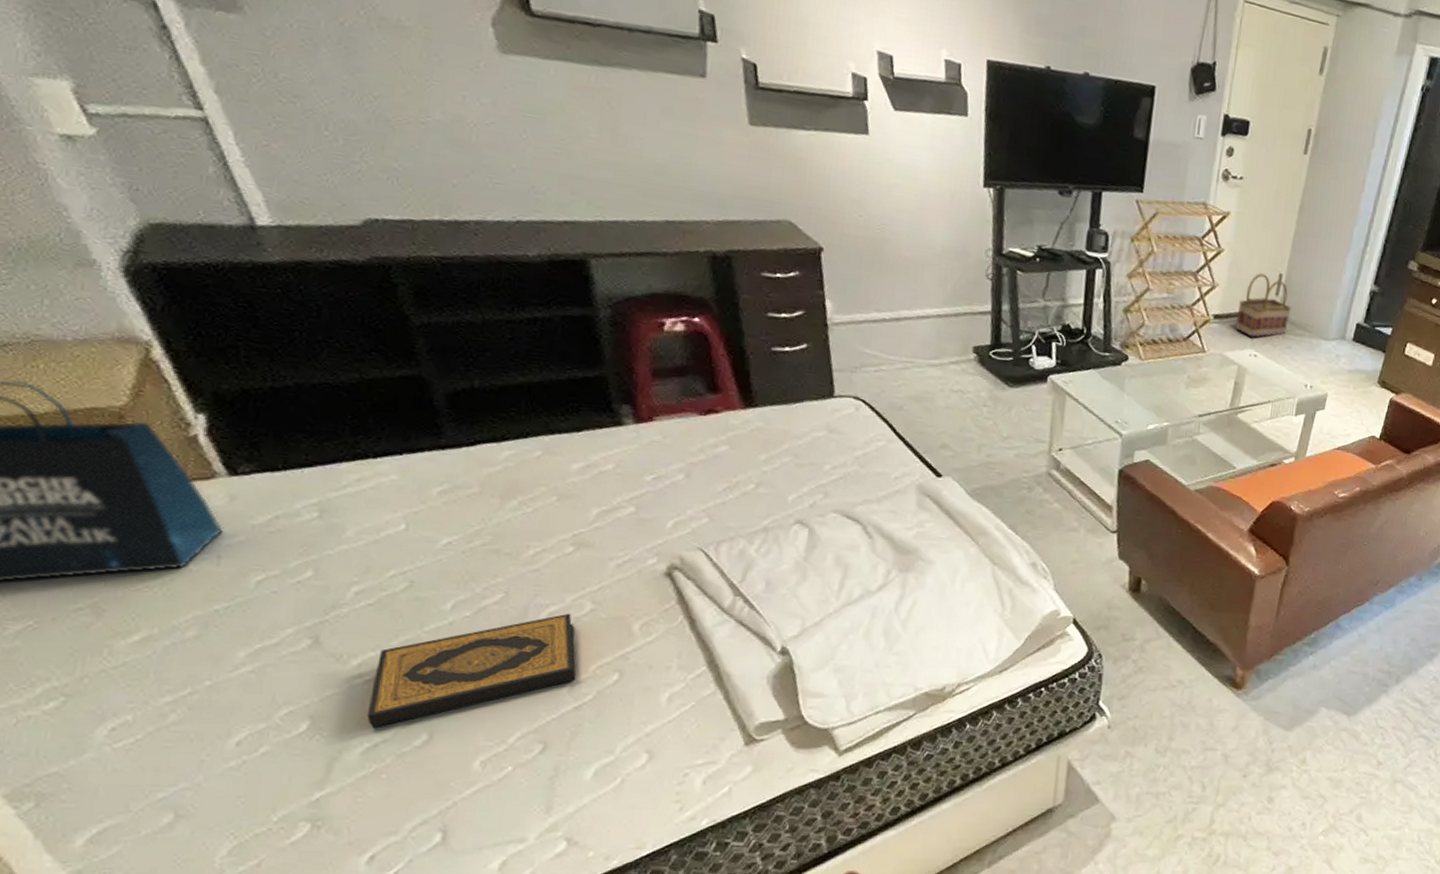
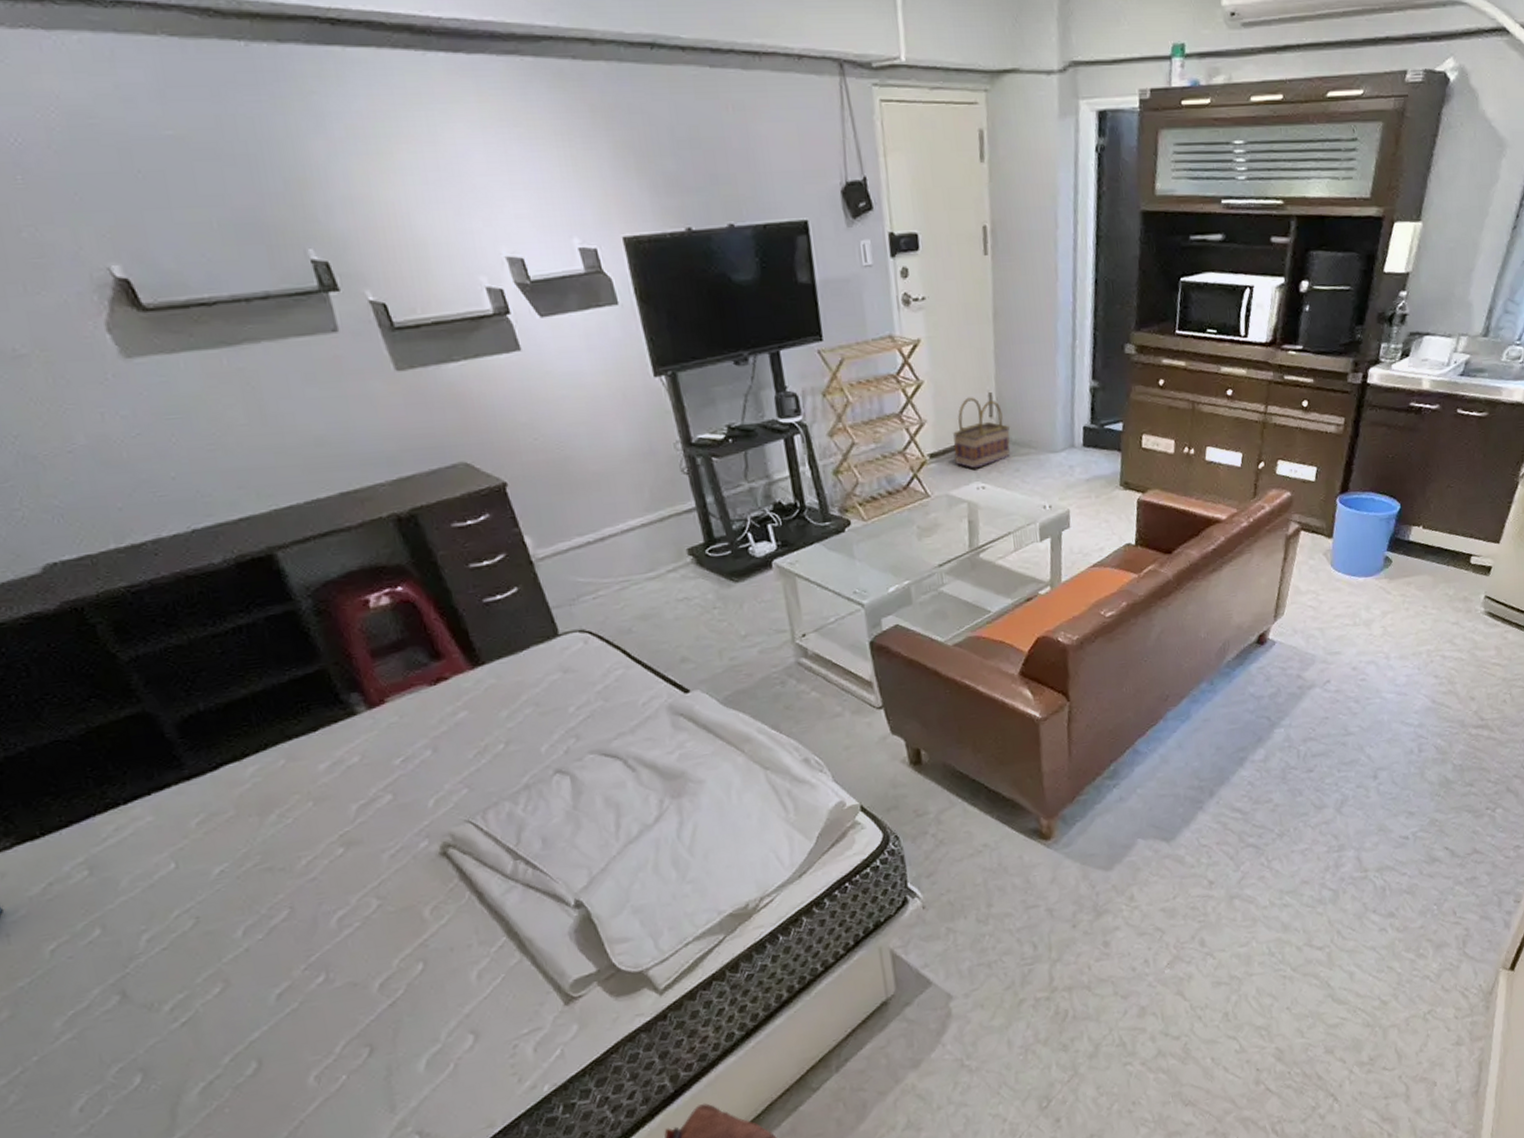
hardback book: present [366,613,577,729] -> none [188,914,383,1068]

